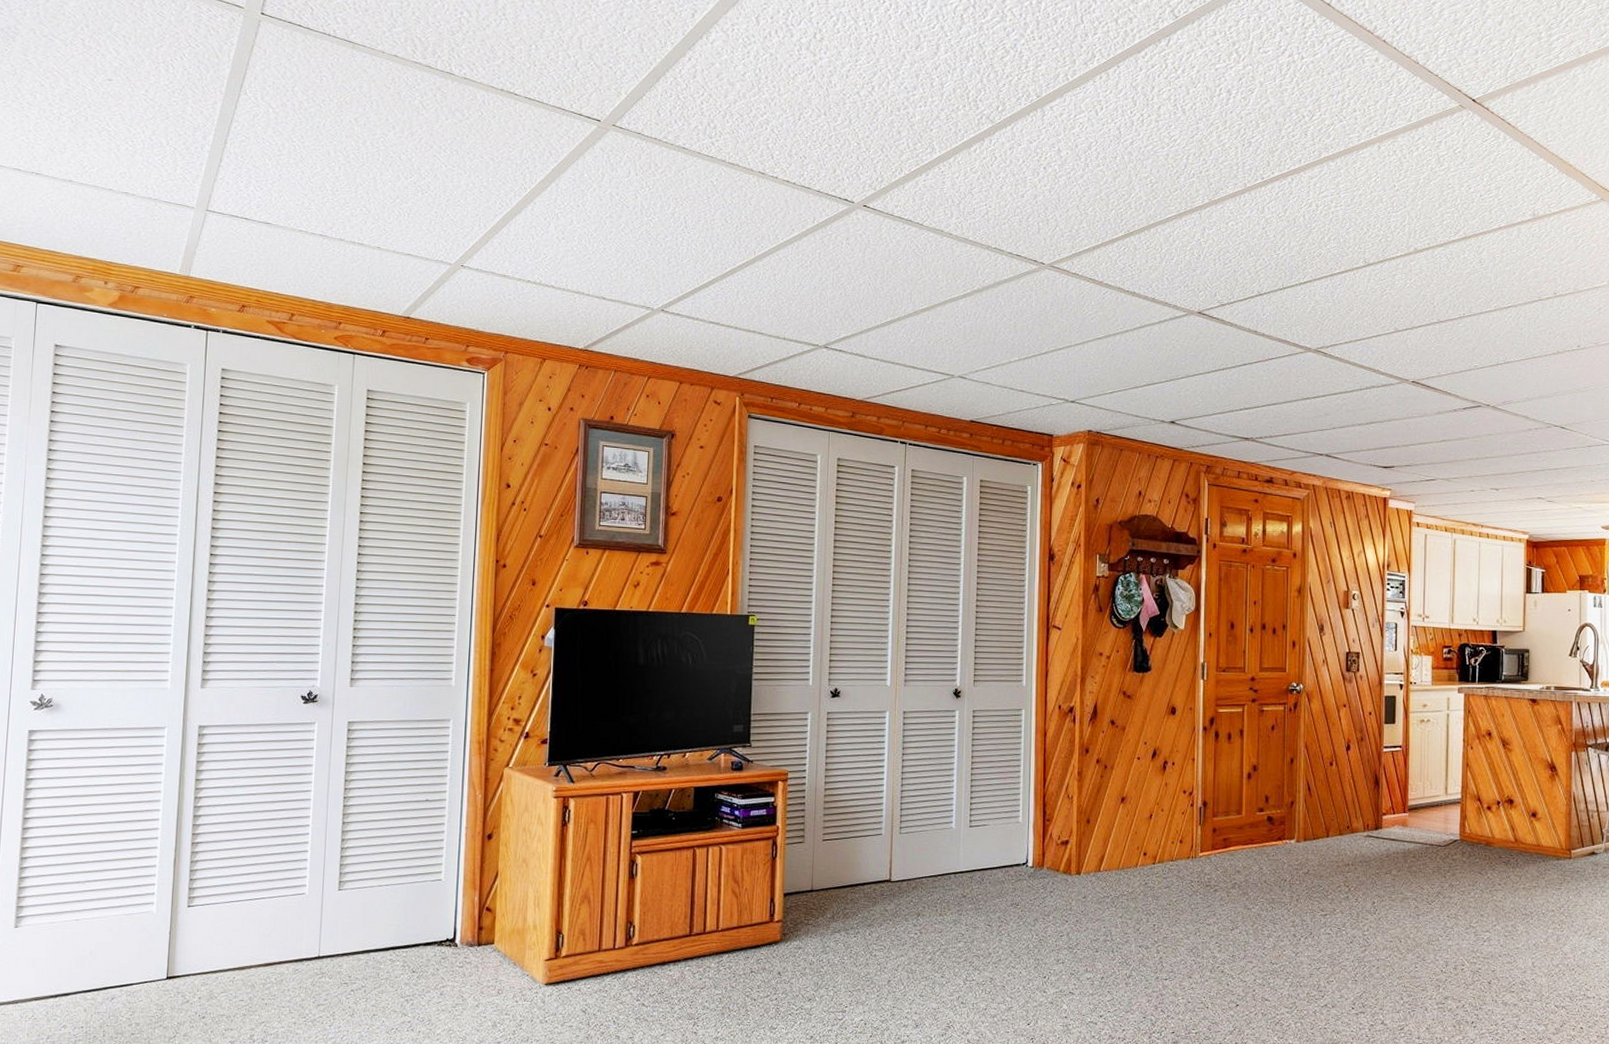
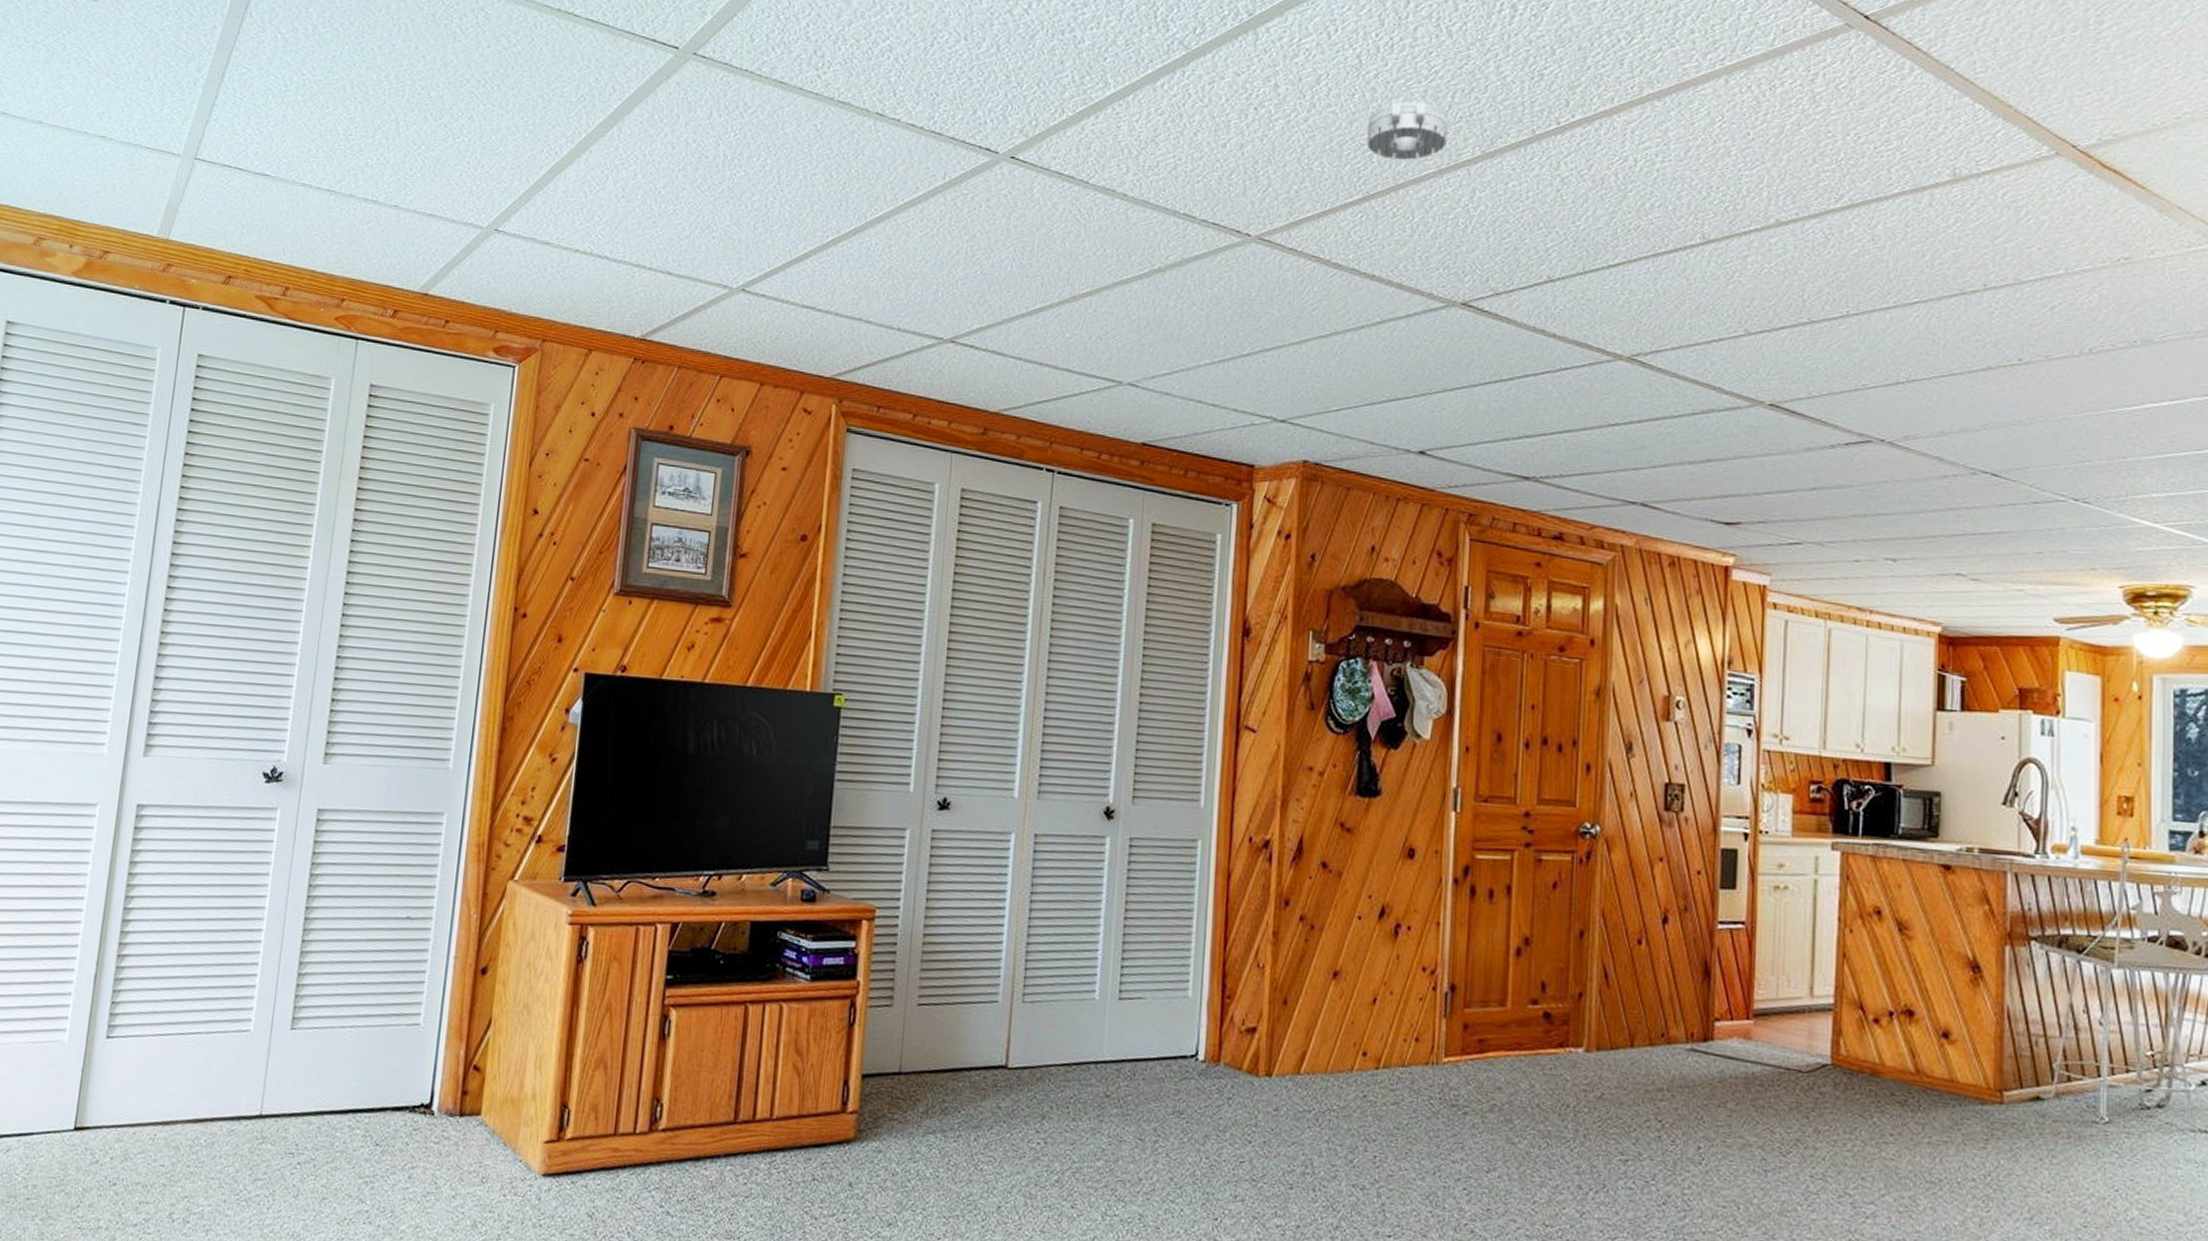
smoke detector: none [1127,162,1184,206] -> present [1367,101,1448,160]

